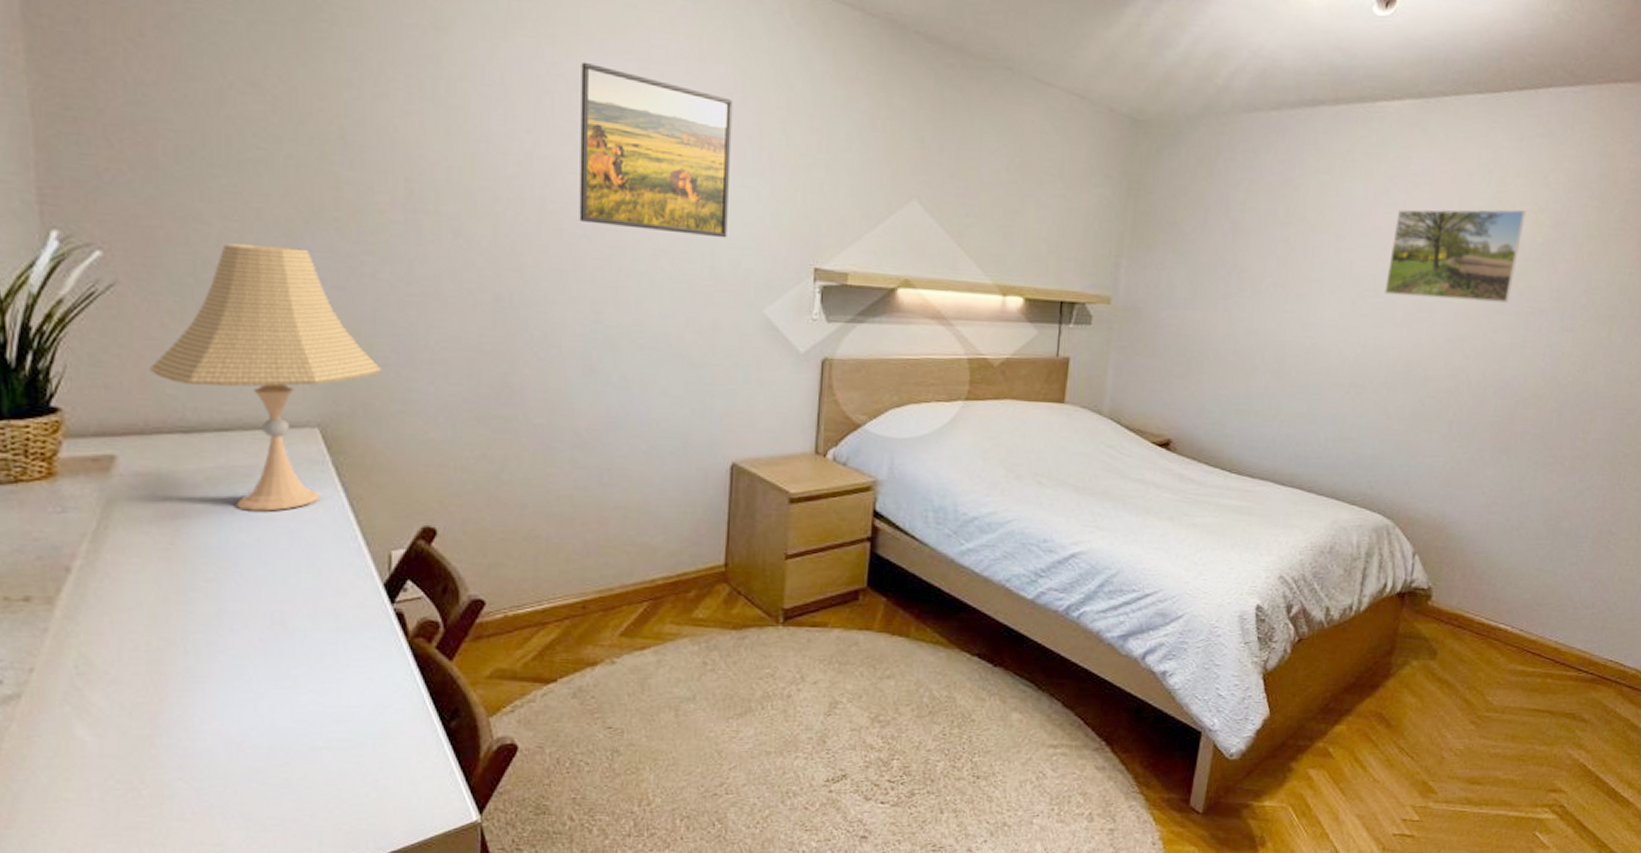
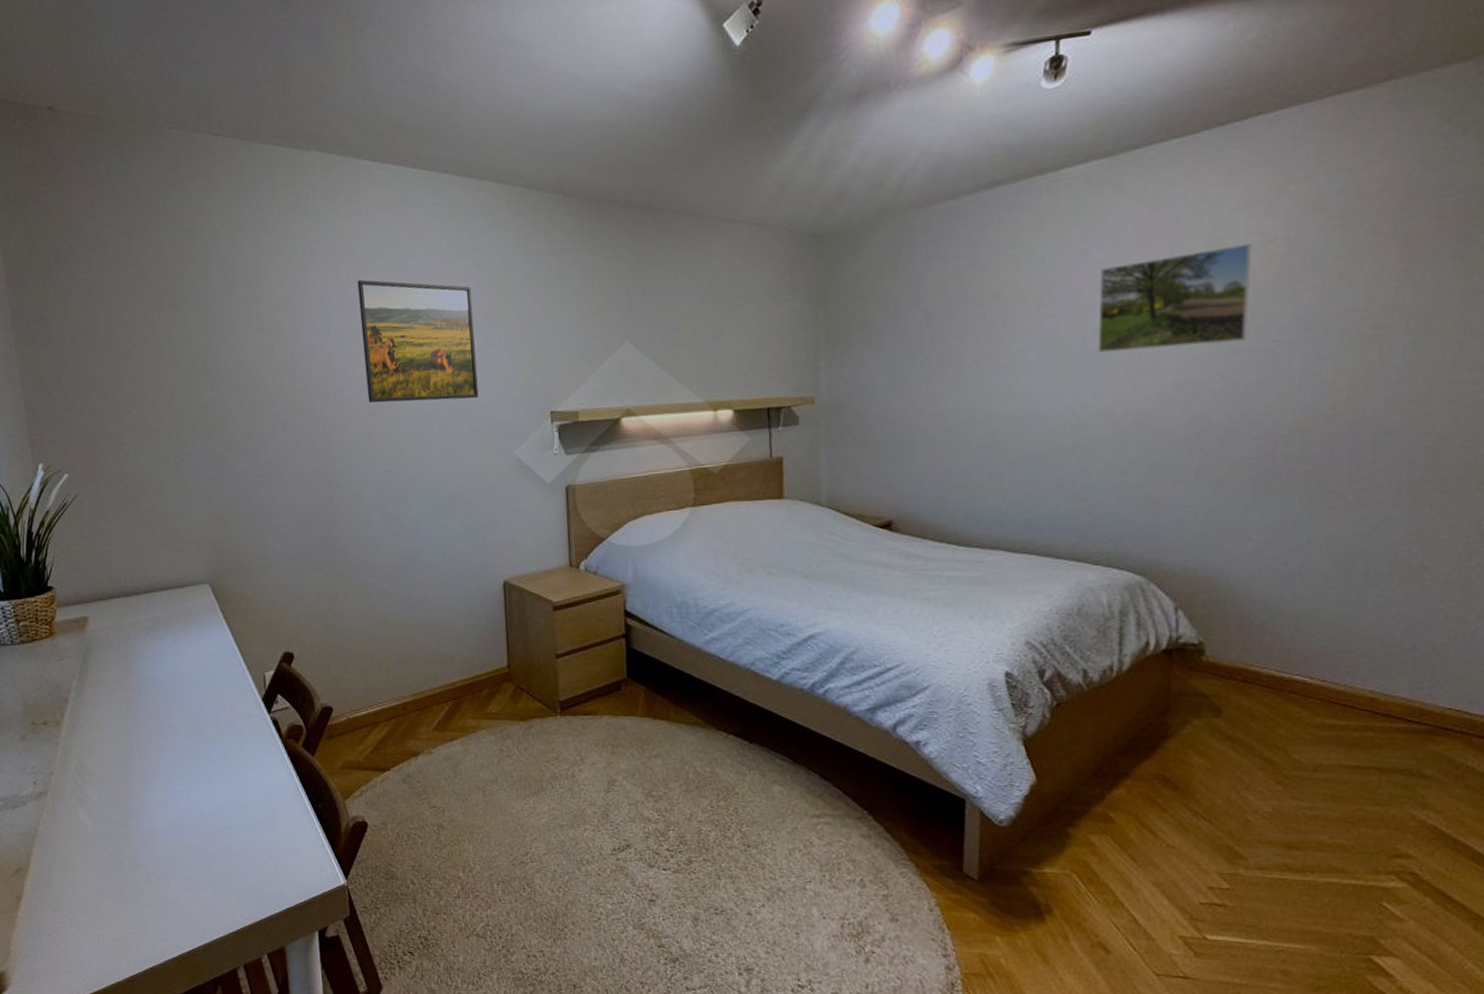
desk lamp: present [148,243,381,512] -> none [101,453,245,650]

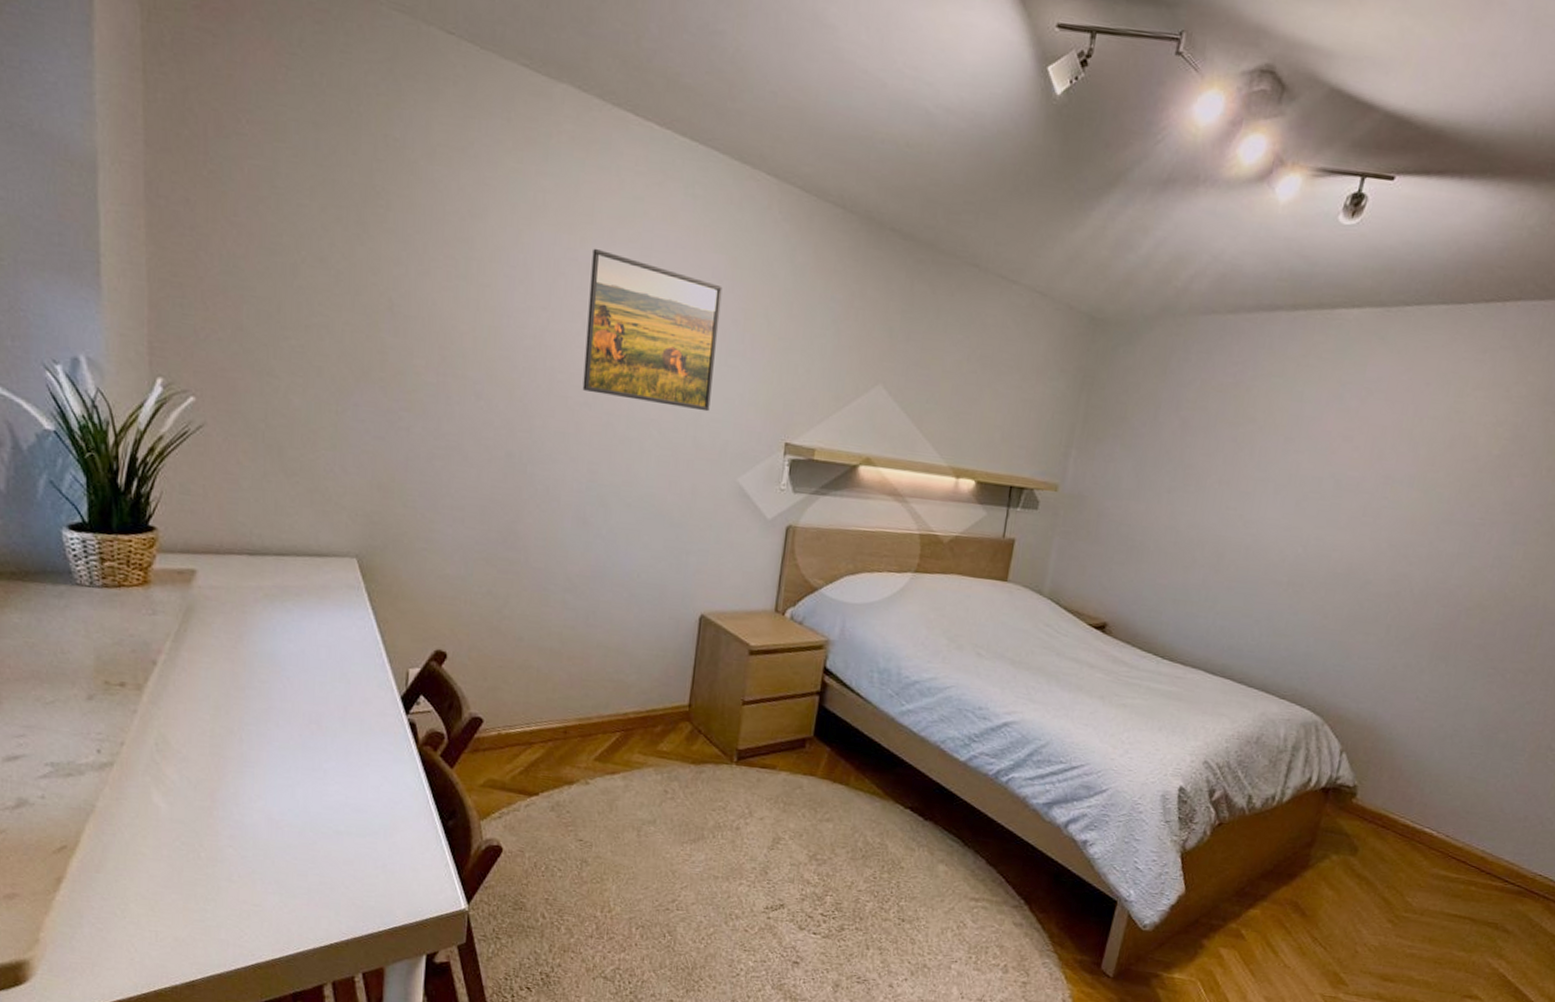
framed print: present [1098,244,1252,353] -> none [1330,415,1484,513]

